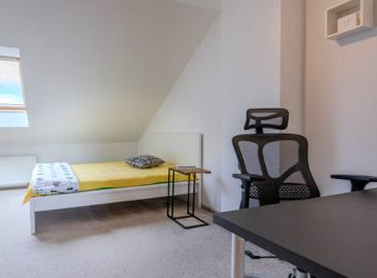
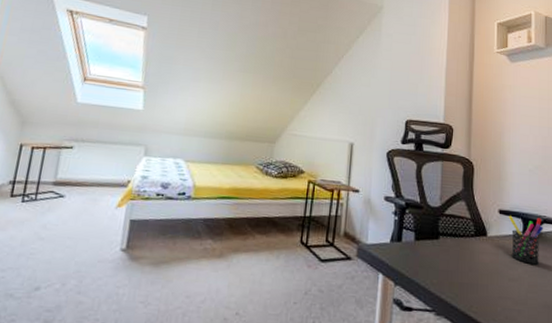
pen holder: none [338,178,370,215] -> present [508,215,544,265]

